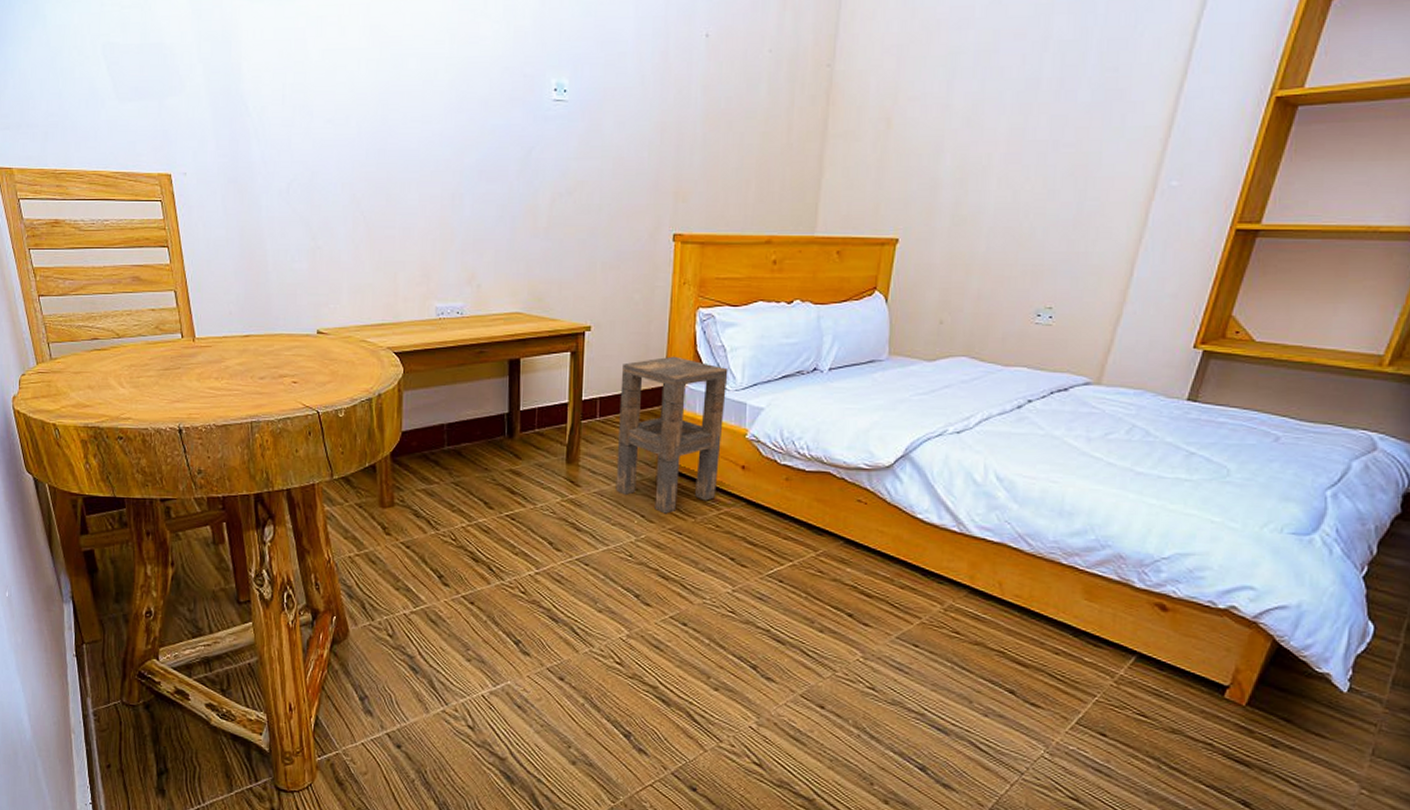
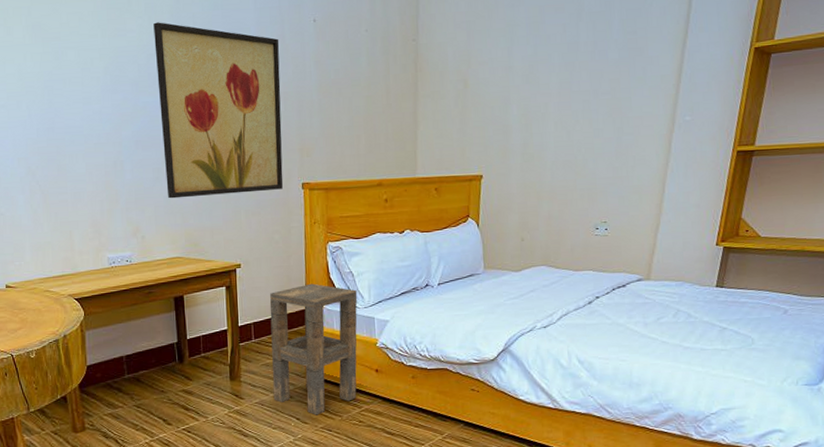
wall art: none [511,29,662,243] -> present [153,22,284,199]

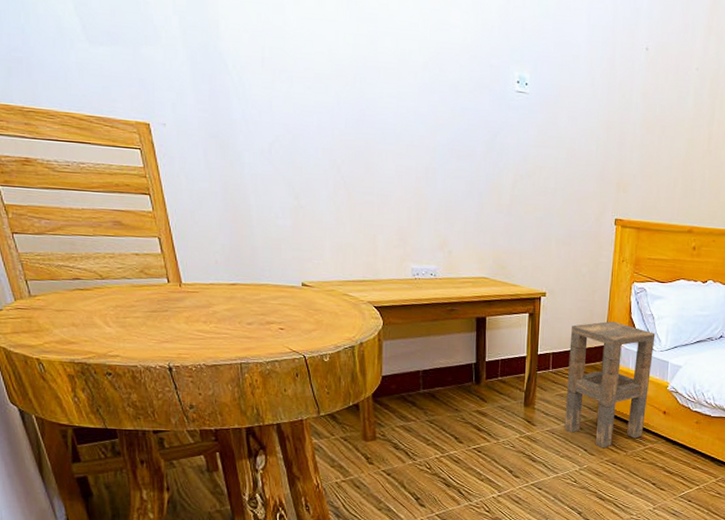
wall art: present [153,22,284,199] -> none [478,21,609,222]

